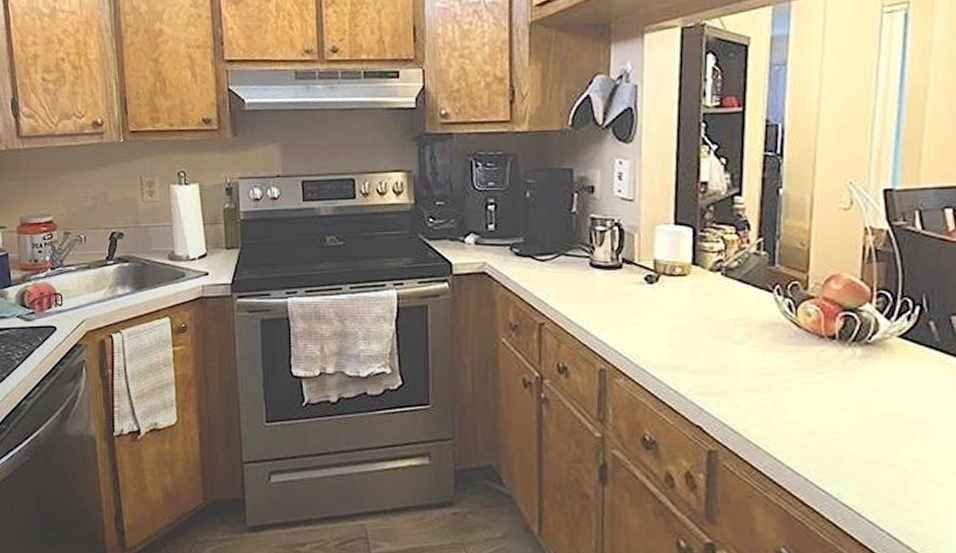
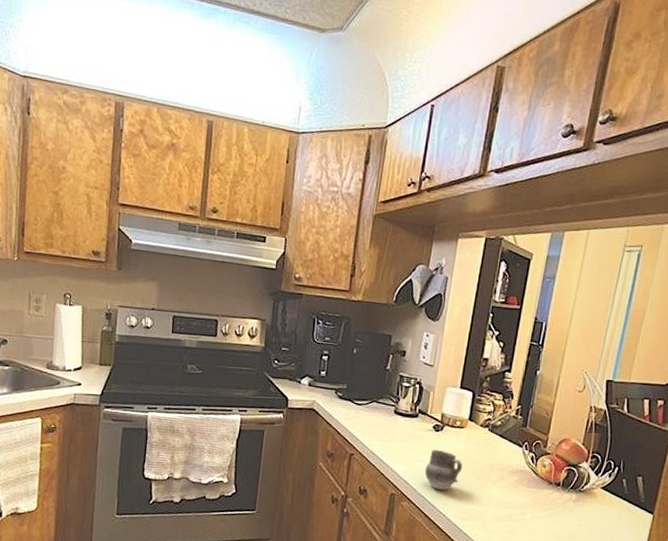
cup: none [641,306,692,359] -> present [425,449,462,491]

